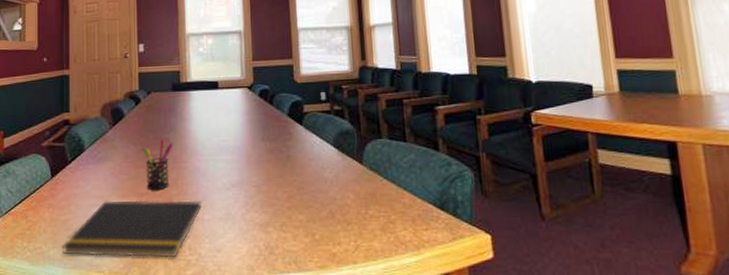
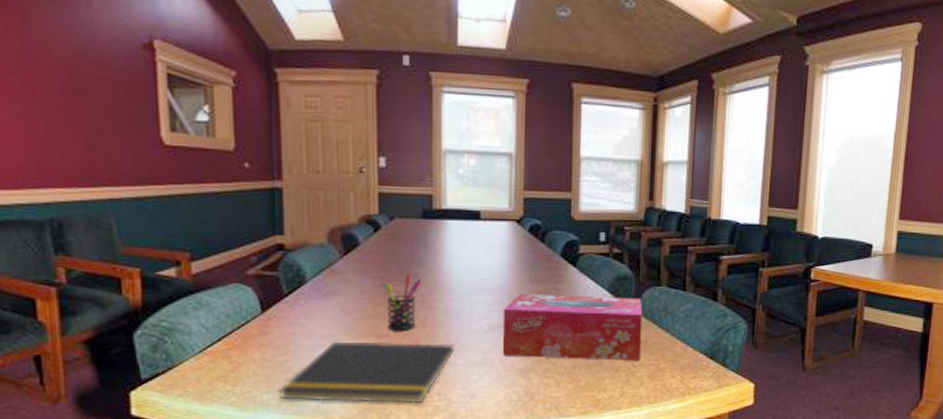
tissue box: none [241,151,371,214] -> present [502,294,643,361]

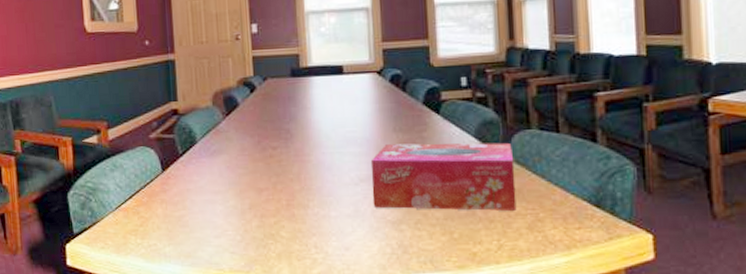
notepad: present [278,341,454,404] -> none [177,196,328,256]
pen holder: present [383,274,422,331] -> none [260,131,294,186]

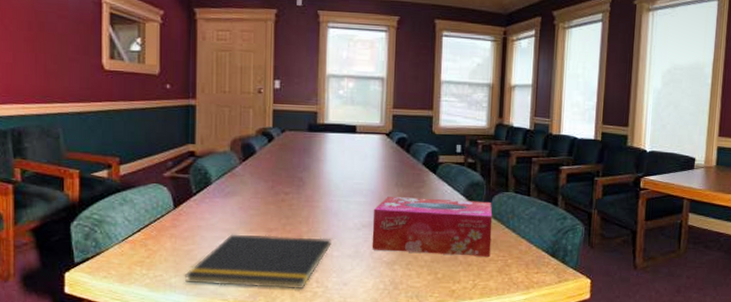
notepad: none [177,196,328,256] -> present [184,234,331,289]

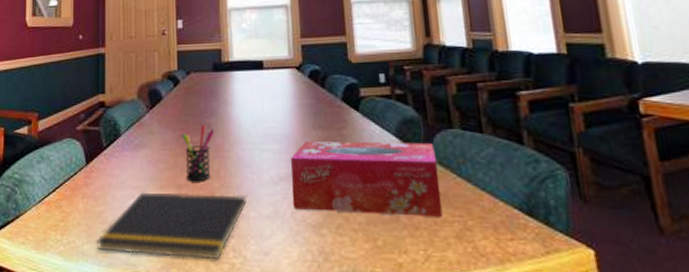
pen holder: none [274,178,306,227] -> present [182,125,215,182]

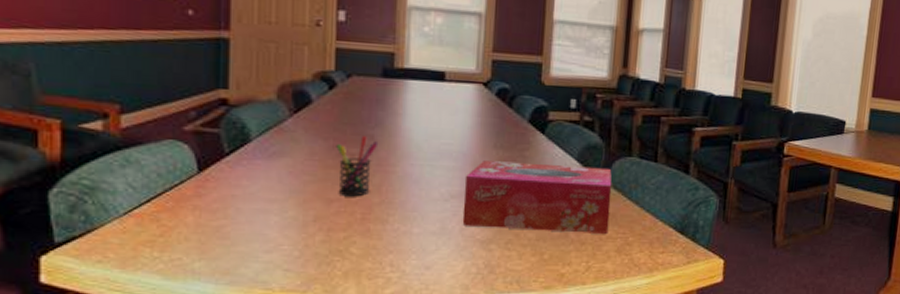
notepad: present [96,192,247,260] -> none [212,205,411,275]

